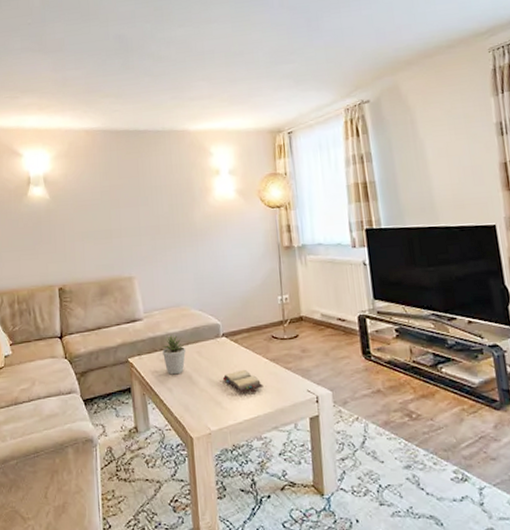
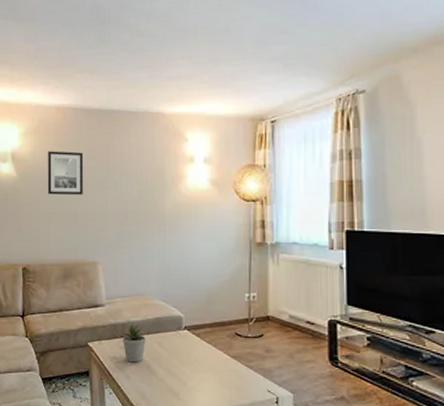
wall art: none [79,171,116,215] -> present [47,151,83,196]
hardback book: present [222,370,264,394] -> none [181,364,223,388]

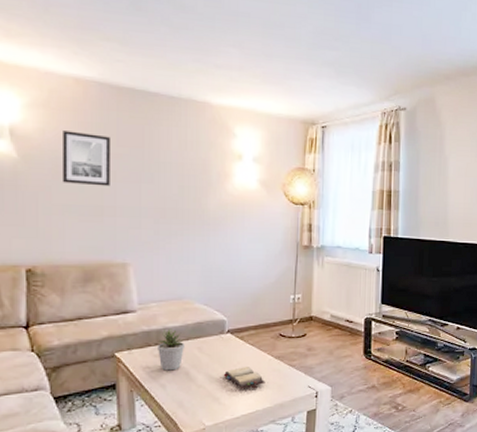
hardback book: none [181,364,223,388] -> present [223,367,266,390]

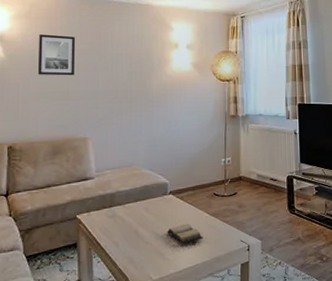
potted plant: present [158,328,184,371] -> none [112,192,134,230]

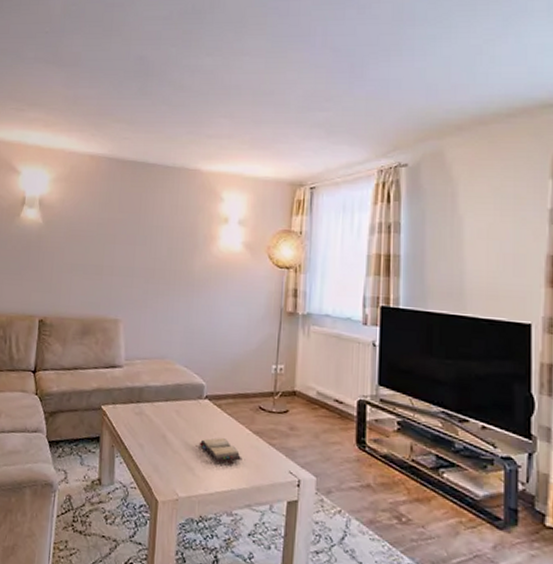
wall art: present [37,34,75,76] -> none [73,200,114,248]

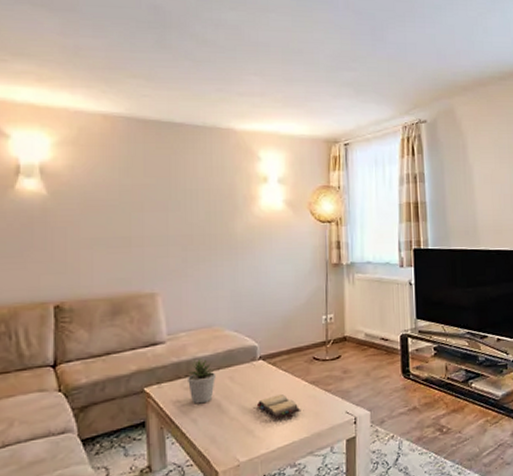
potted plant: none [139,387,164,431] -> present [188,358,215,404]

